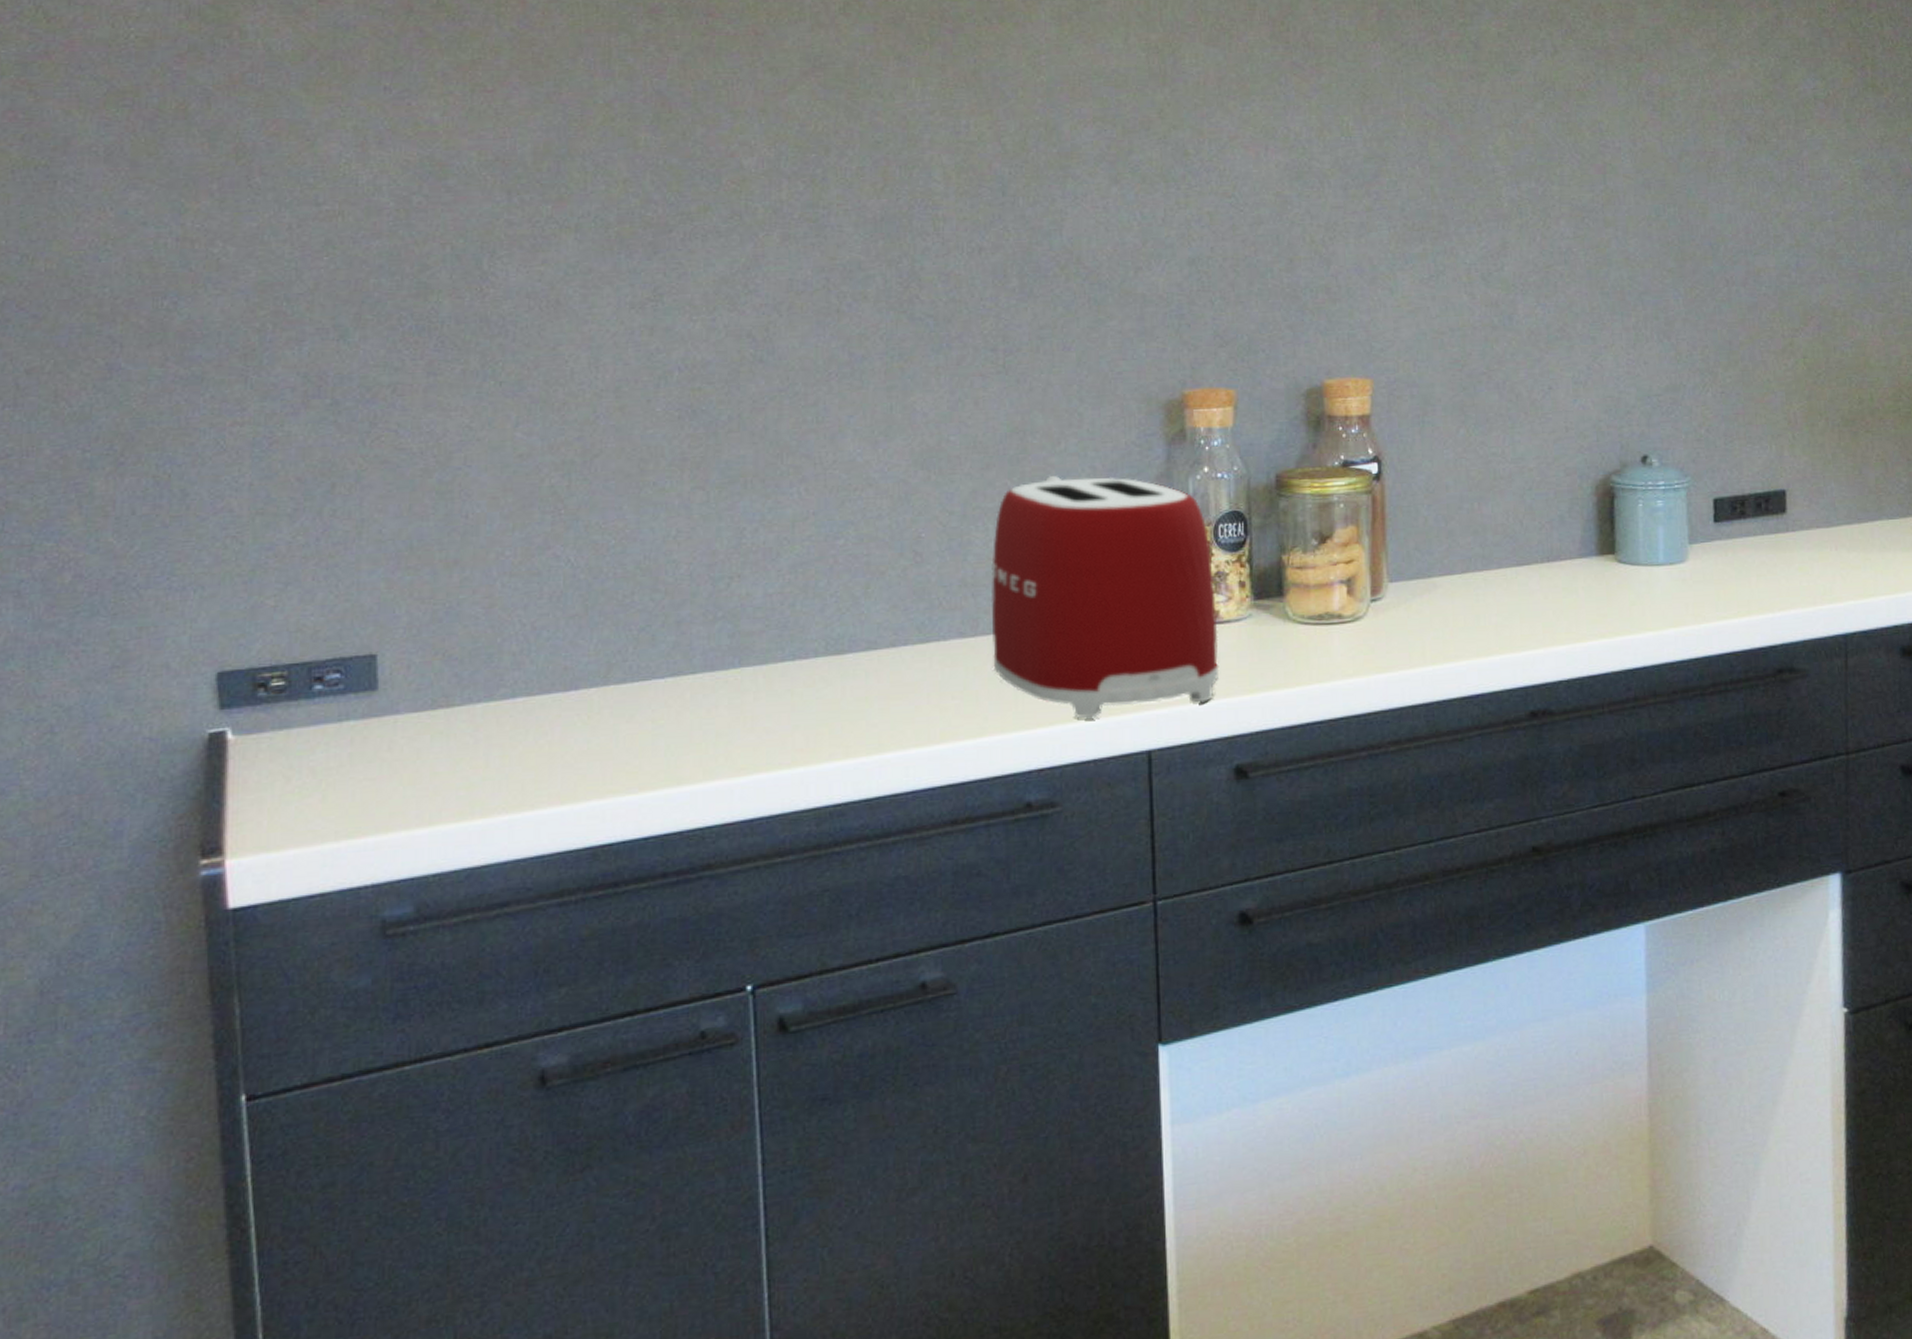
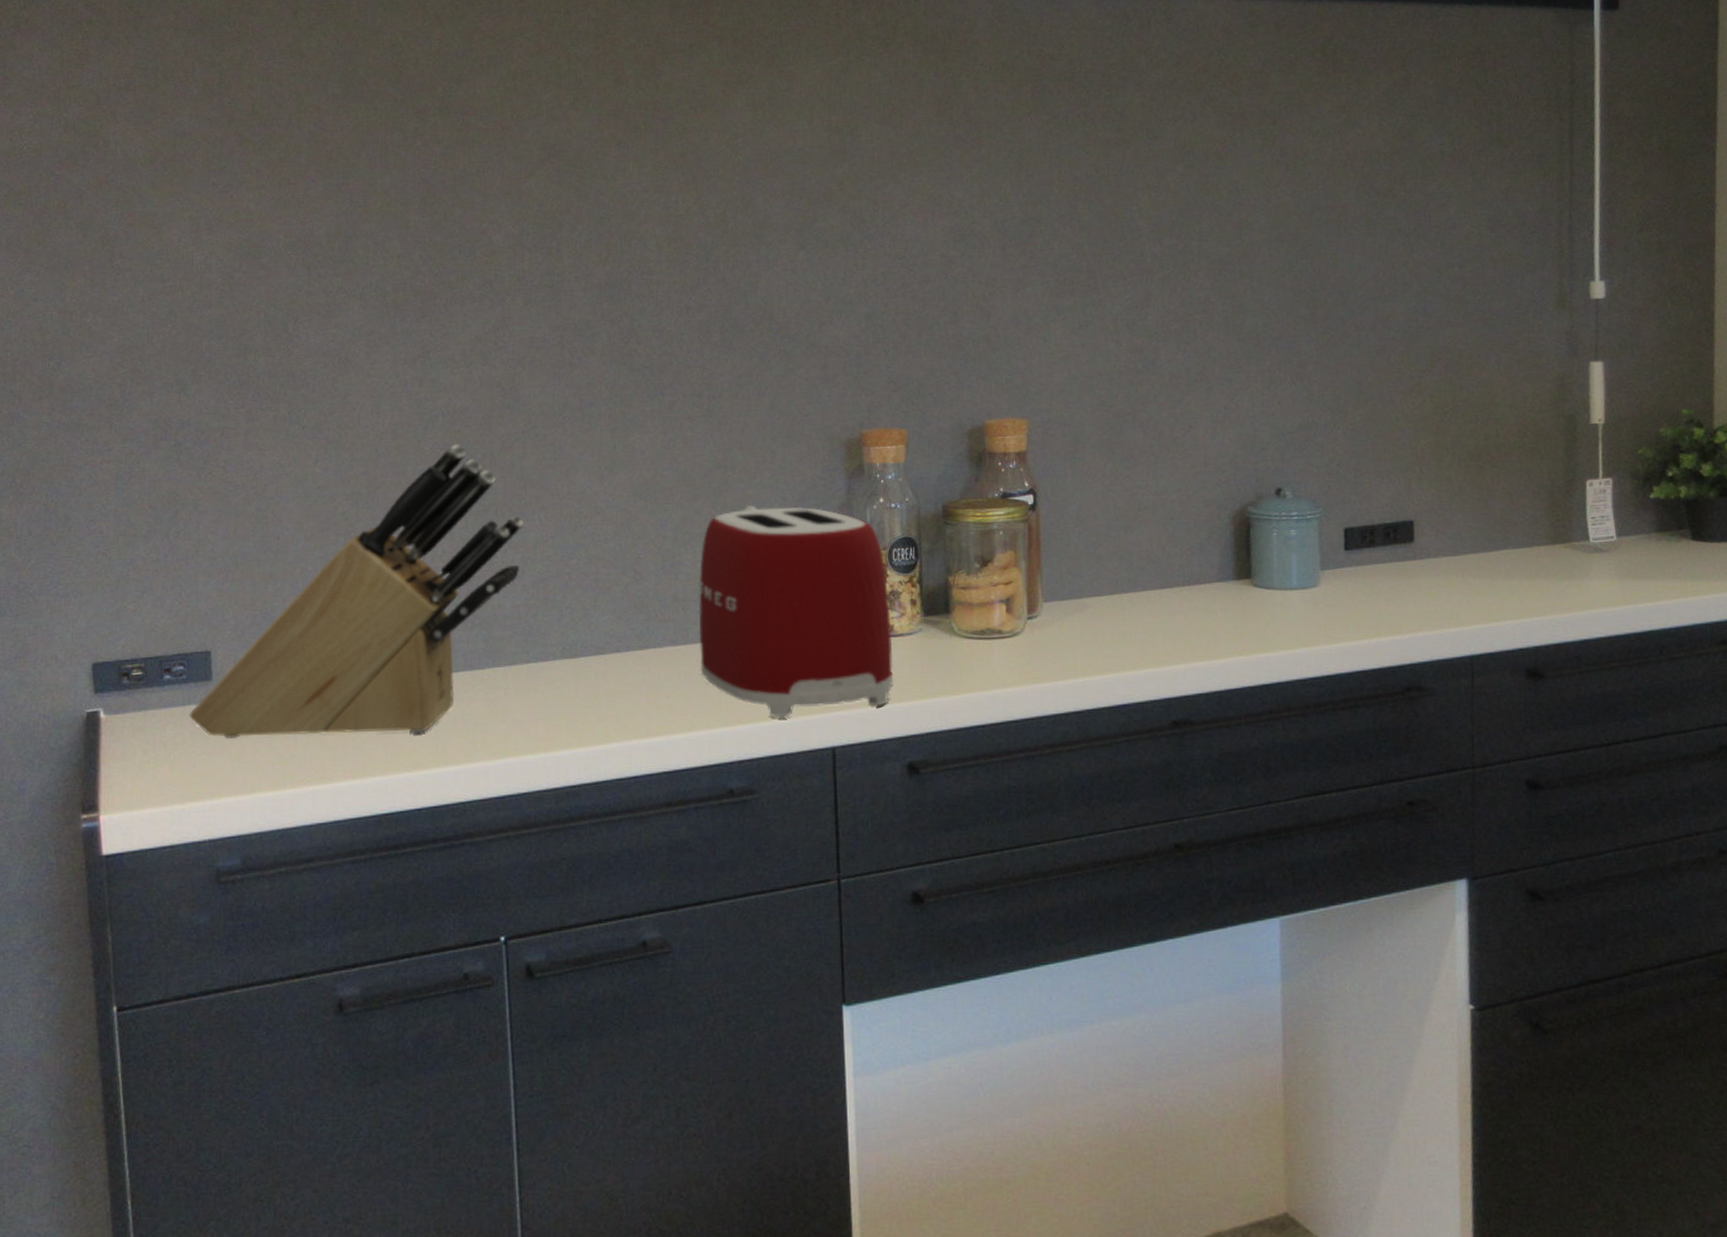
knife block: none [347,404,779,760] -> present [189,444,524,738]

